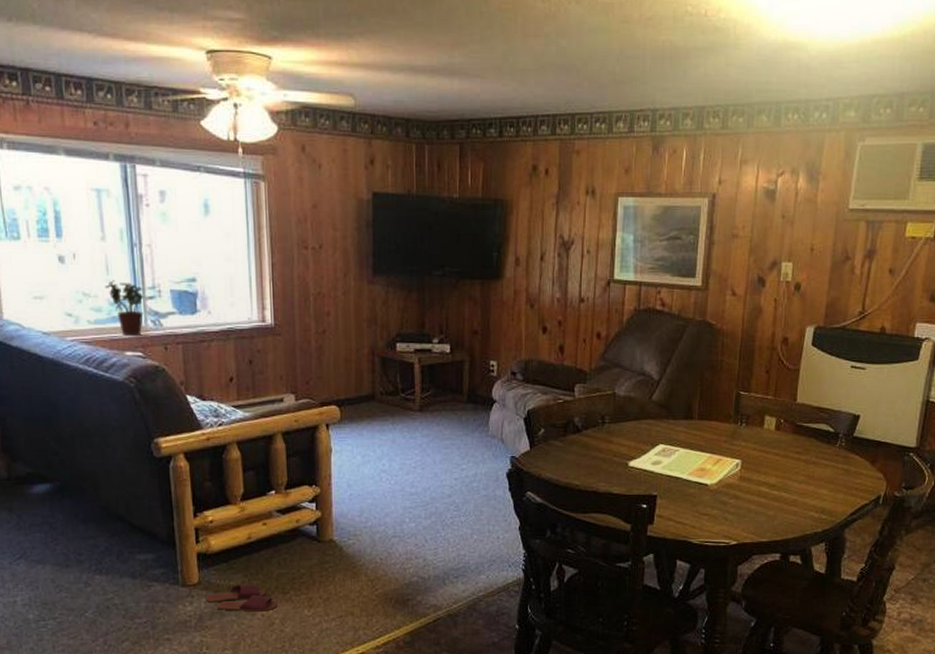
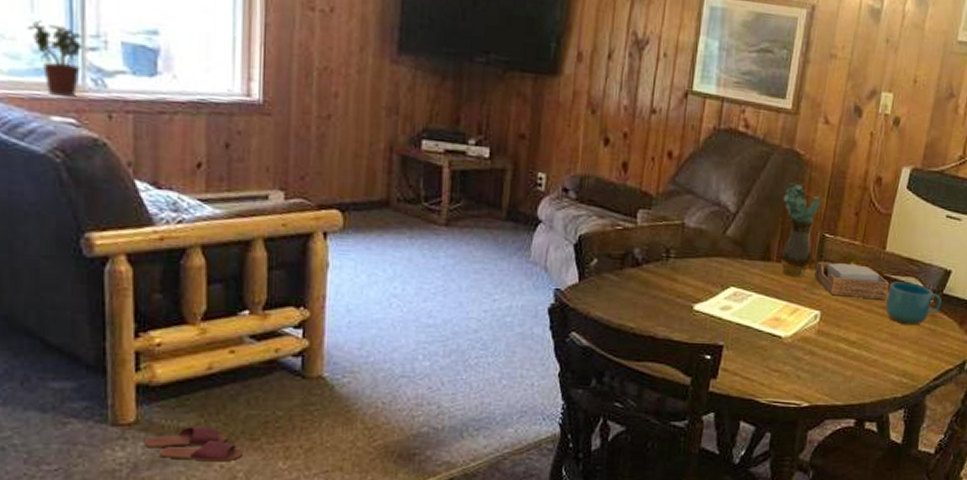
vase: none [700,347,735,431] -> present [780,179,822,277]
napkin holder: none [733,416,803,447] -> present [814,262,890,300]
cup: none [800,429,852,466] -> present [885,281,942,325]

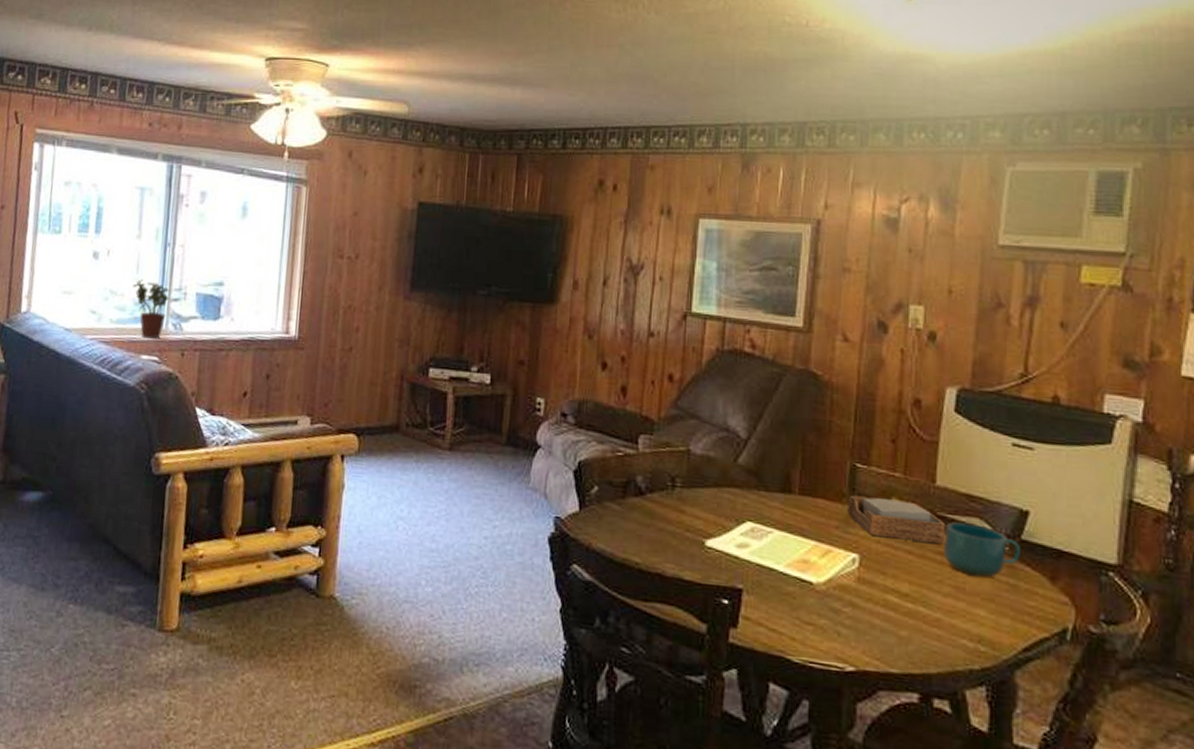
slippers: present [143,426,243,462] -> none [181,637,261,676]
vase: present [780,179,822,277] -> none [801,402,848,513]

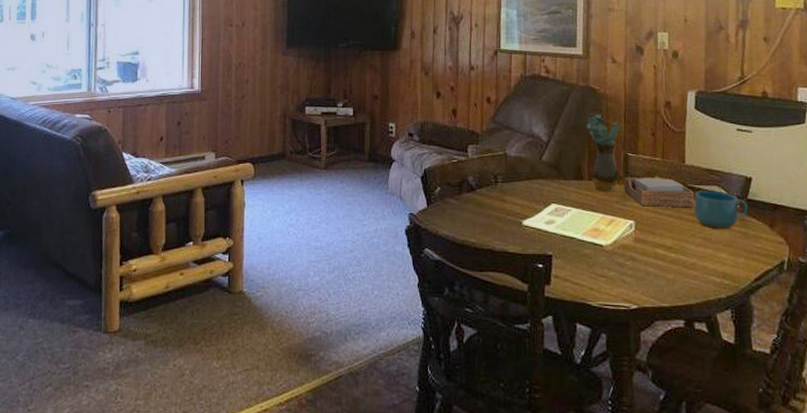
potted plant: present [132,279,169,339] -> none [64,54,95,101]
vase: none [801,402,848,513] -> present [585,110,620,191]

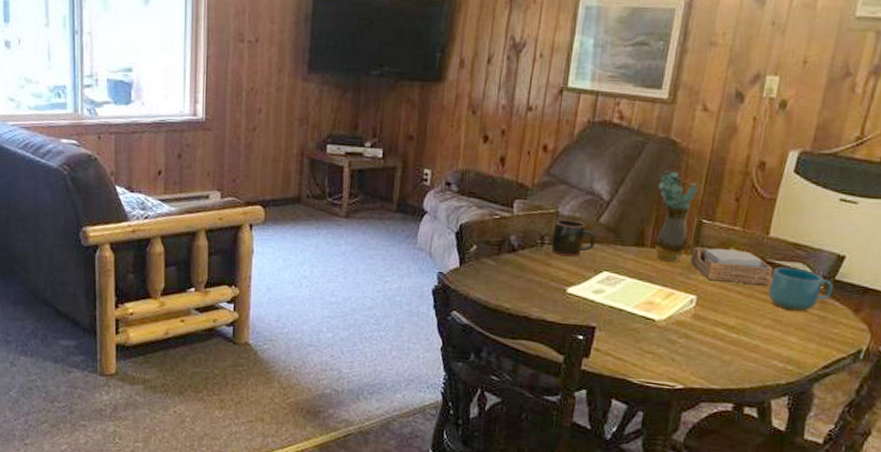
mug: none [504,159,541,192] -> present [551,219,596,257]

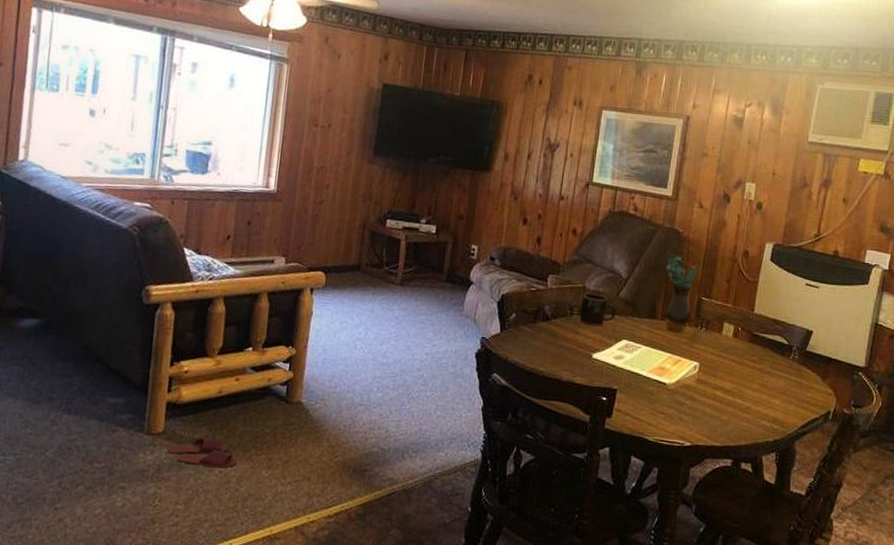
slippers: none [121,379,190,408] -> present [167,438,237,468]
napkin holder: present [691,247,773,286] -> none [693,321,759,355]
cup: present [768,267,833,311] -> none [756,339,805,377]

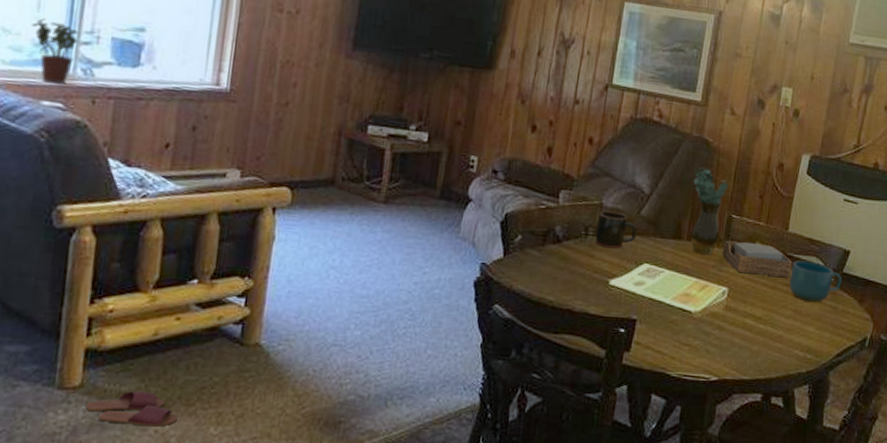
potted plant: none [127,136,161,188] -> present [31,18,78,84]
napkin holder: none [693,321,759,355] -> present [722,241,793,278]
cup: none [756,339,805,377] -> present [789,260,842,302]

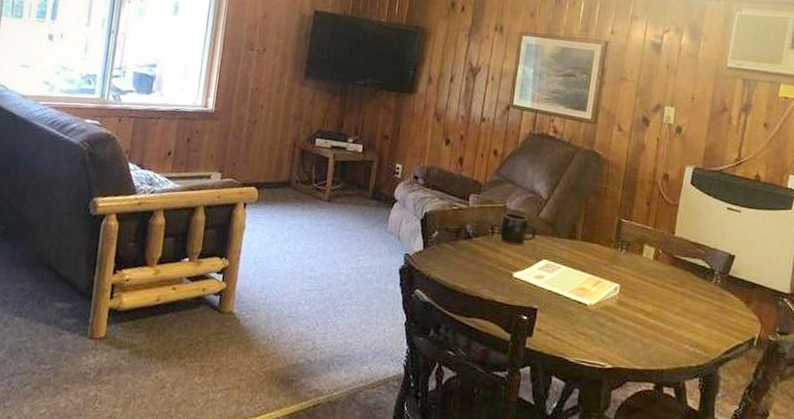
potted plant: present [31,18,78,84] -> none [80,58,111,107]
slippers: present [85,391,178,427] -> none [107,344,172,374]
vase: present [690,164,729,255] -> none [584,173,618,254]
napkin holder: present [722,241,793,278] -> none [614,242,680,278]
cup: present [789,260,842,302] -> none [677,262,728,301]

